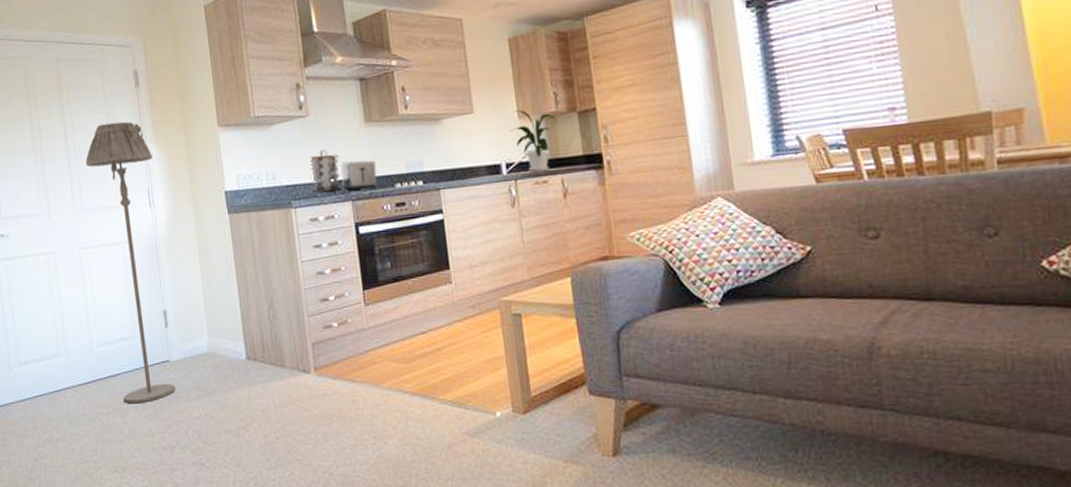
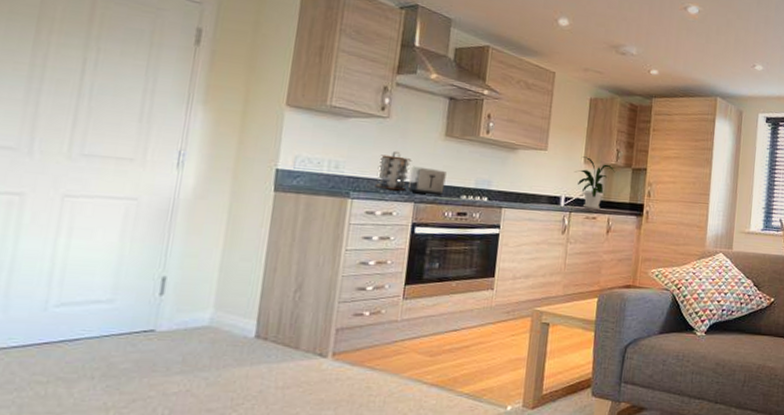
floor lamp: present [85,121,175,404] -> none [75,70,196,374]

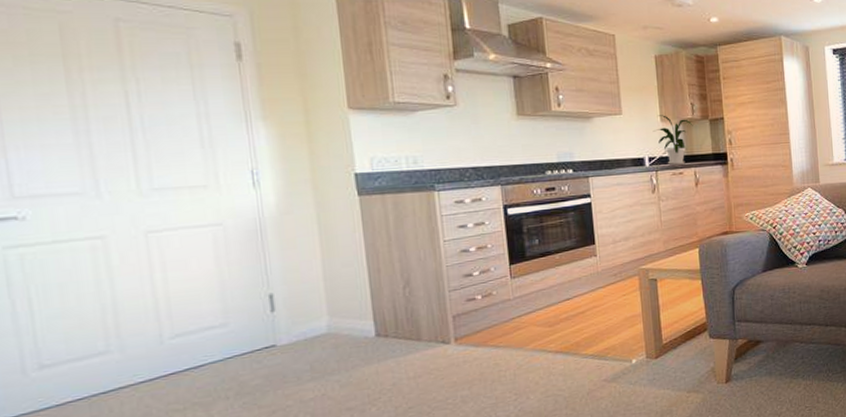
spice rack: present [375,152,411,191] -> none [457,138,489,177]
toaster: present [408,166,447,196] -> none [490,149,528,176]

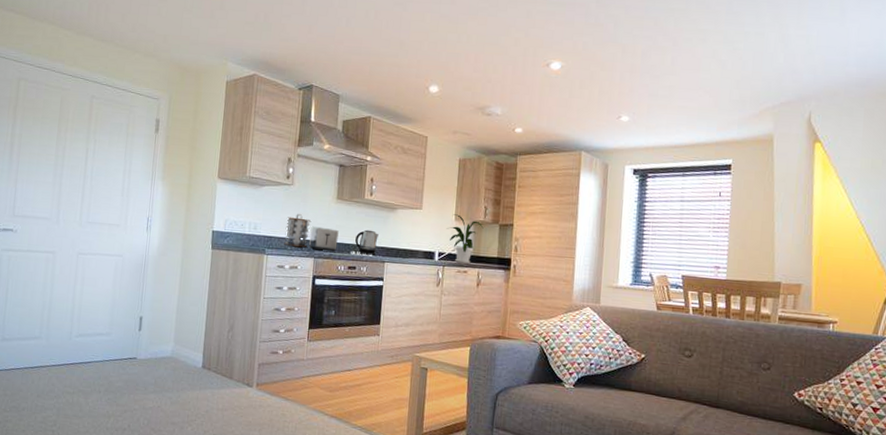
spice rack: none [457,138,489,177] -> present [284,214,311,248]
toaster: none [490,149,528,176] -> present [309,226,339,252]
kettle: none [549,144,576,173] -> present [355,229,379,255]

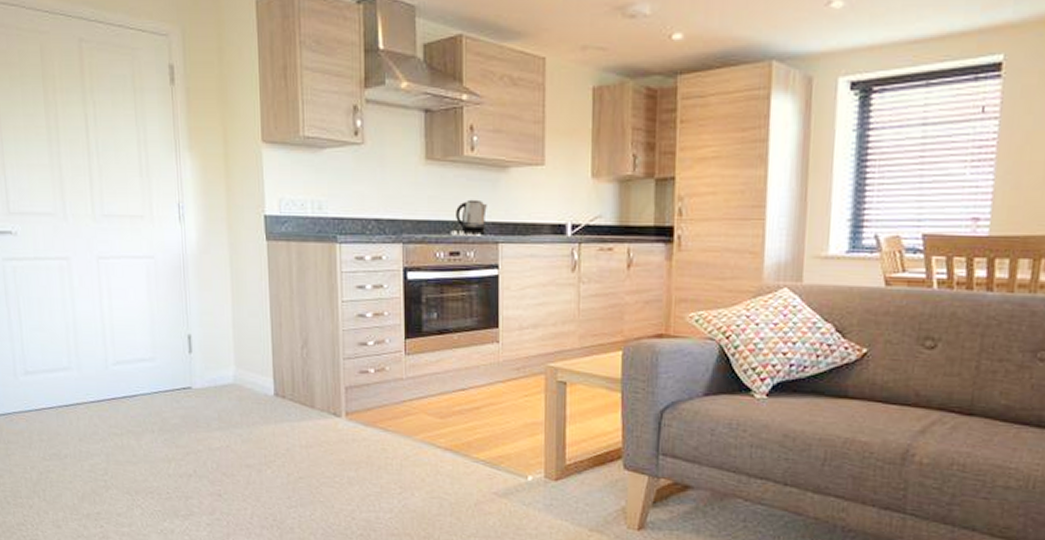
spice rack: present [284,214,311,248] -> none [360,184,393,231]
toaster: present [309,226,339,252] -> none [394,200,432,233]
house plant: present [446,214,484,264] -> none [580,168,633,238]

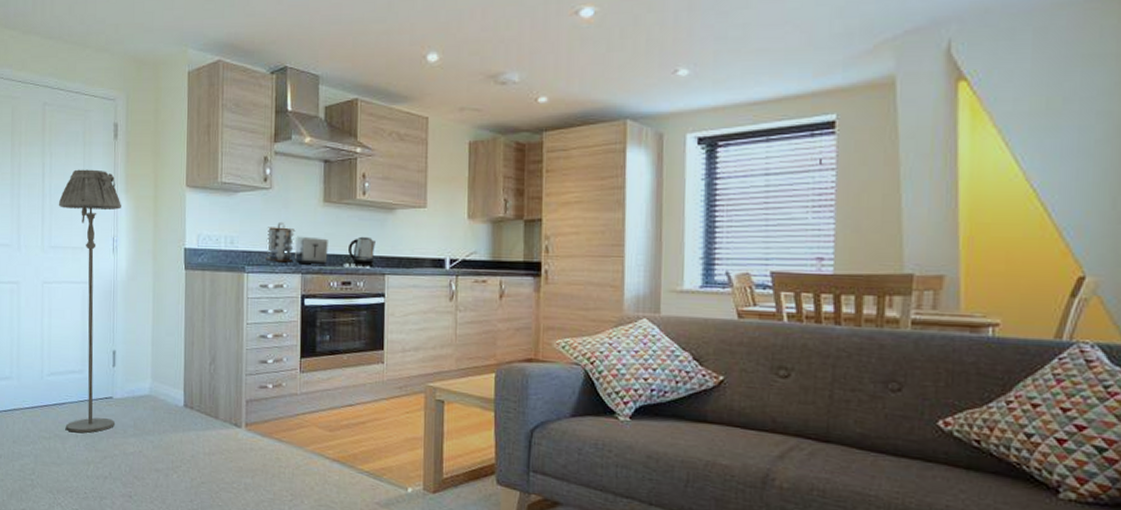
floor lamp: none [108,121,196,428] -> present [58,169,121,433]
spice rack: none [360,184,393,231] -> present [266,223,294,262]
toaster: none [394,200,432,233] -> present [295,236,328,265]

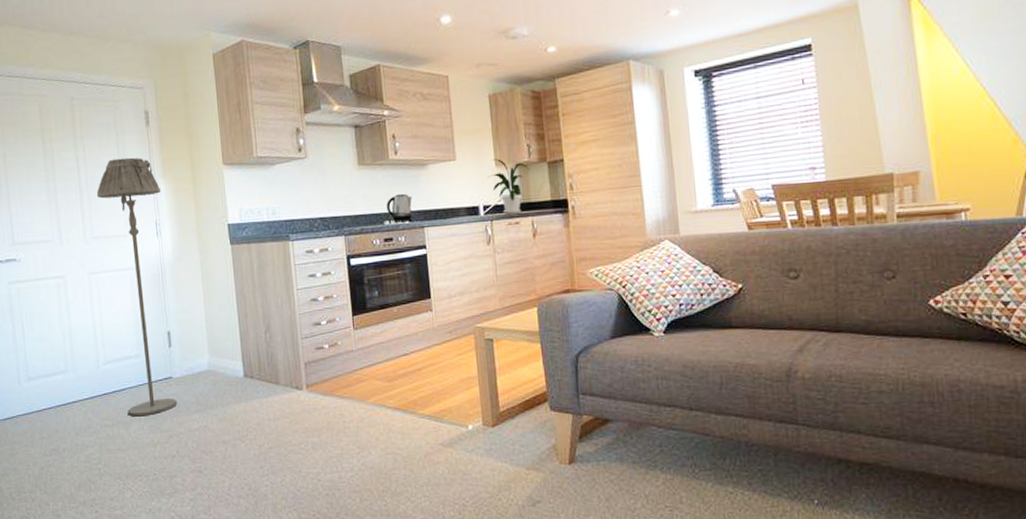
spice rack: present [266,223,294,262] -> none [307,189,334,228]
toaster: present [295,236,328,265] -> none [335,199,368,227]
house plant: none [457,211,504,271] -> present [487,159,530,214]

